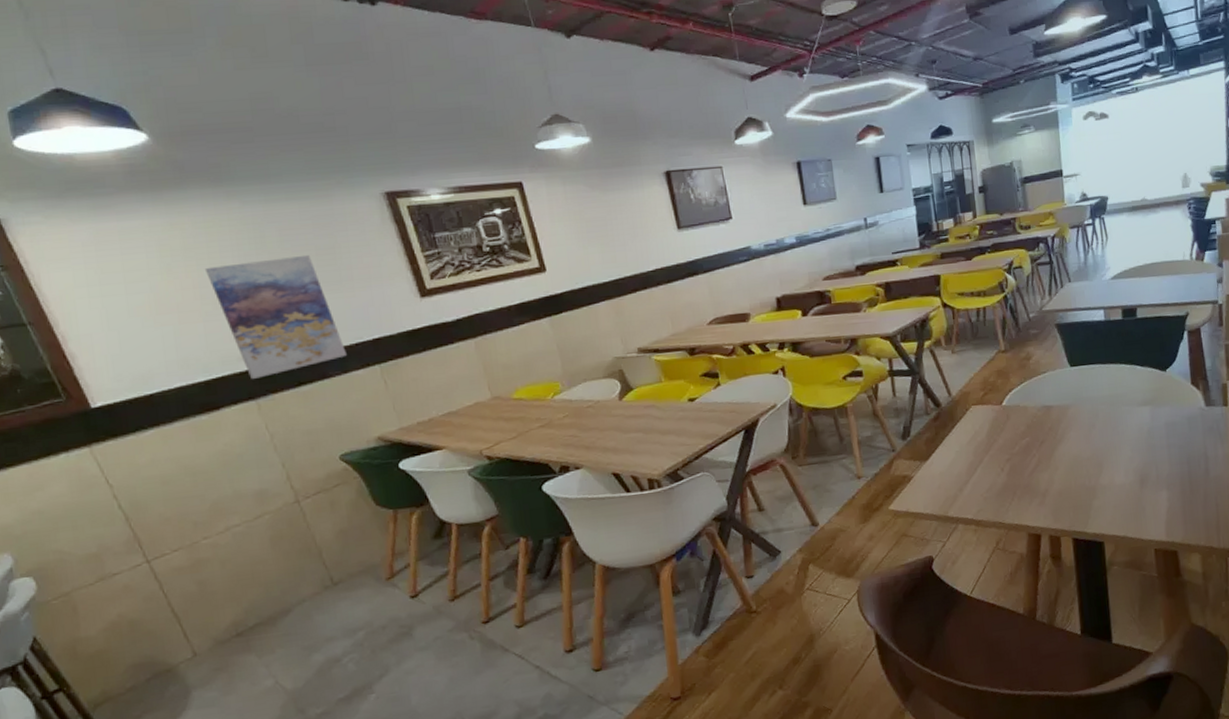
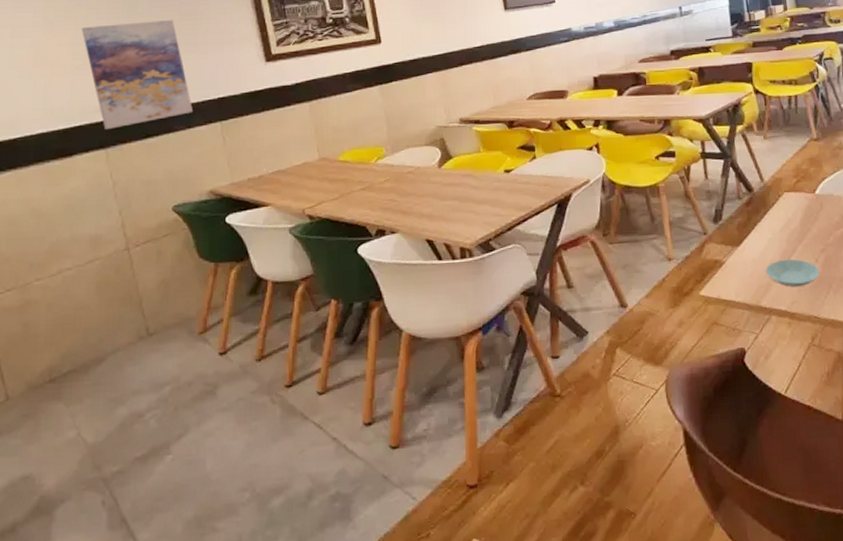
saucer: none [953,469,1005,496] -> present [765,259,820,287]

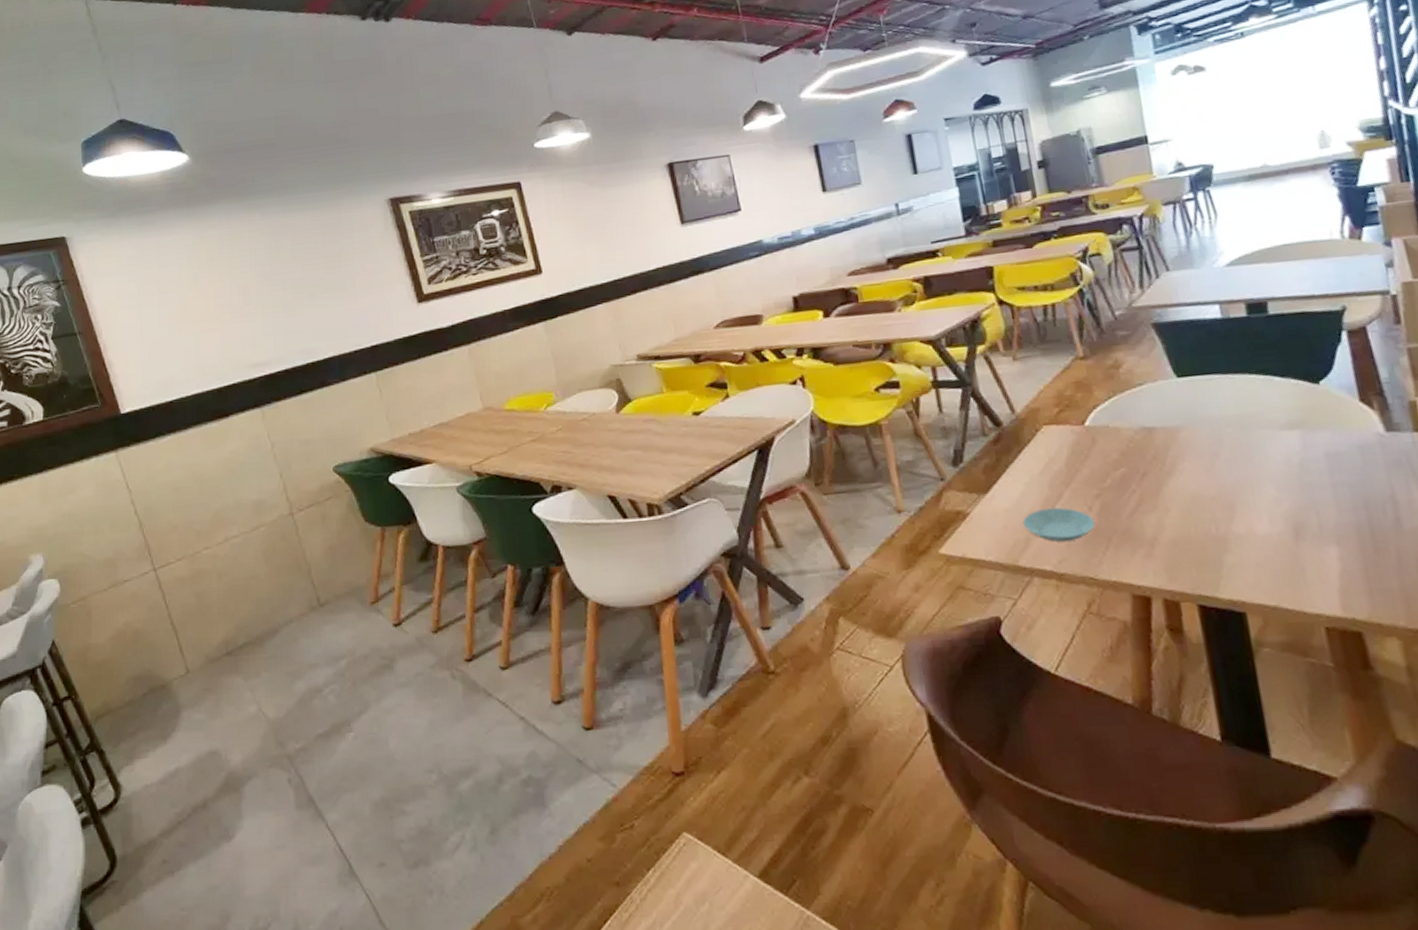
wall art: present [81,19,194,129] -> none [225,262,347,386]

